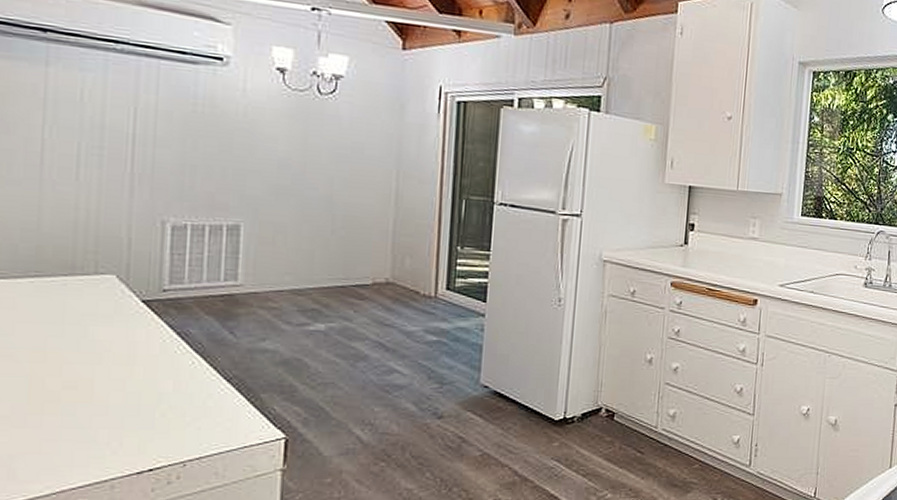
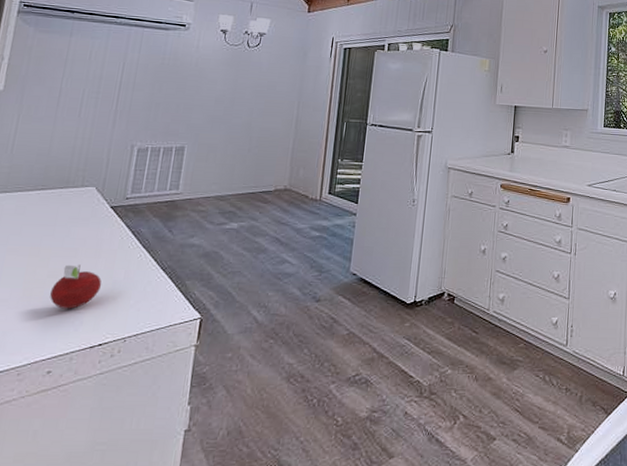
fruit: none [69,373,143,428] -> present [49,264,102,309]

